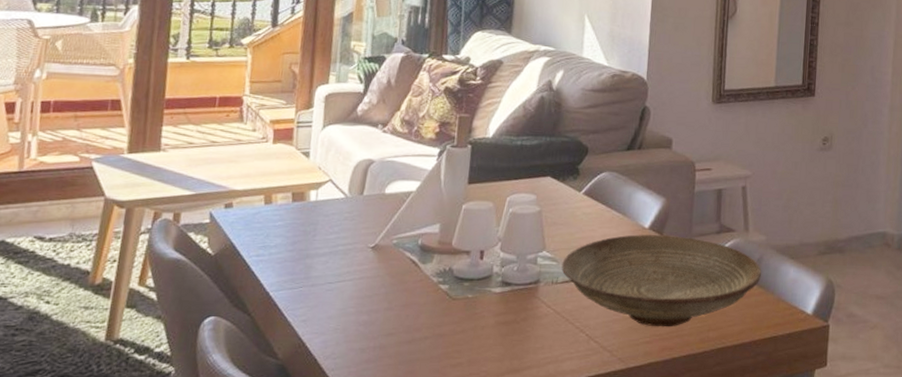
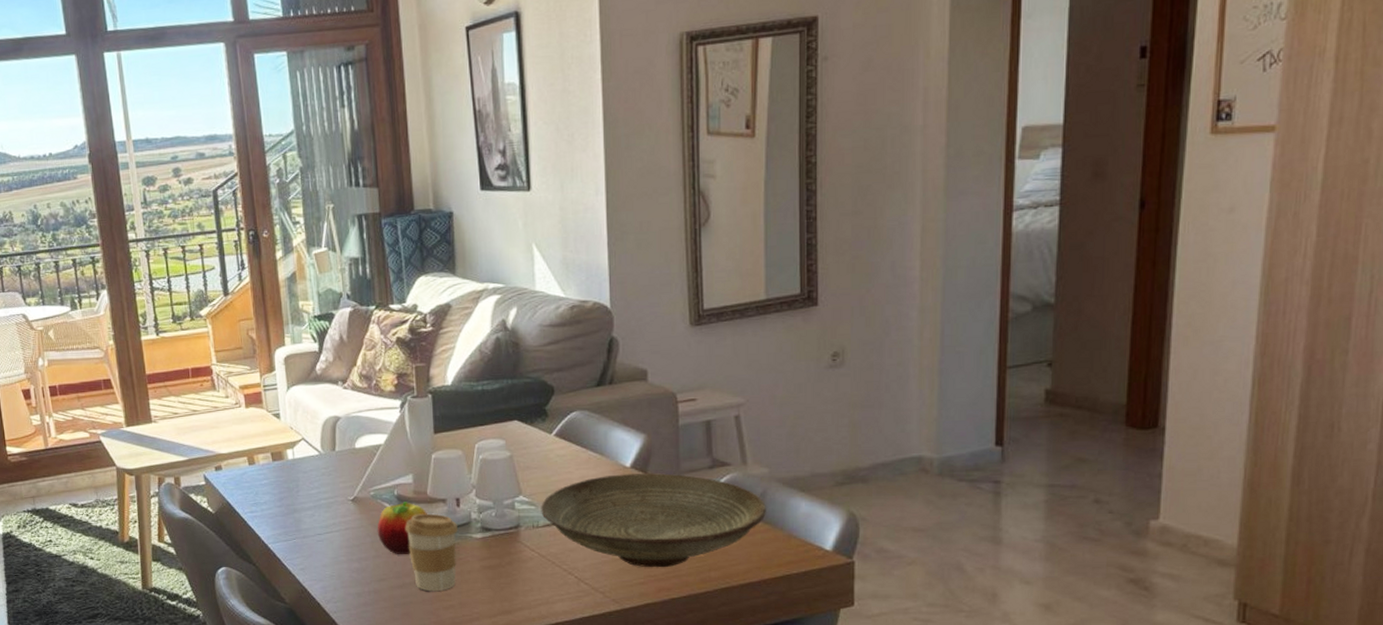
fruit: none [393,252,449,307] -> present [377,502,427,554]
coffee cup: none [424,265,478,348] -> present [406,513,457,592]

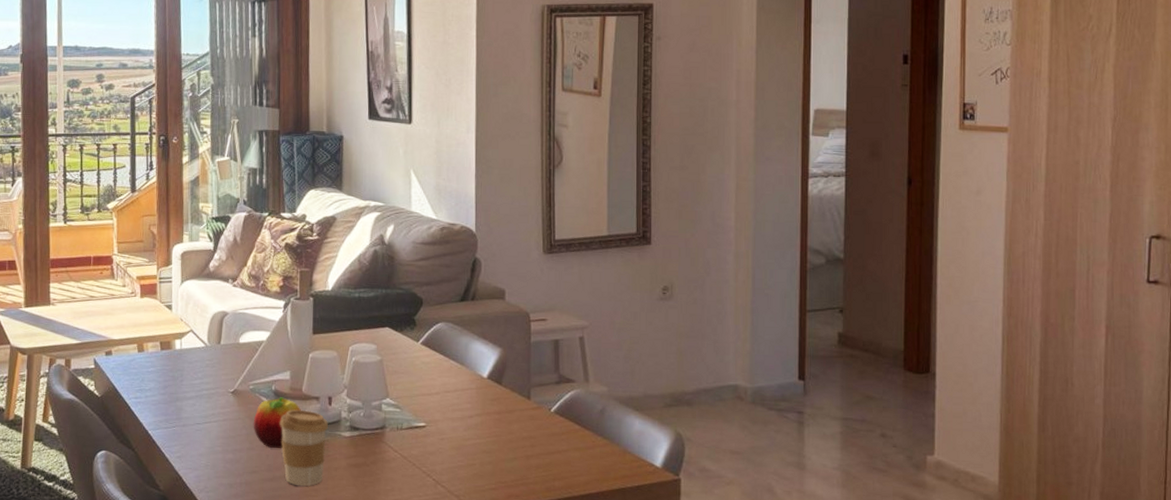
decorative bowl: present [541,473,766,568] -> none [405,384,605,475]

